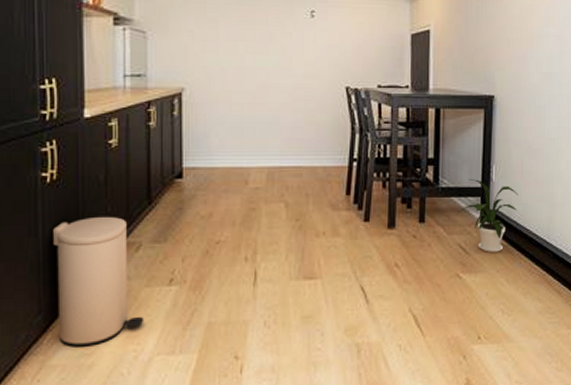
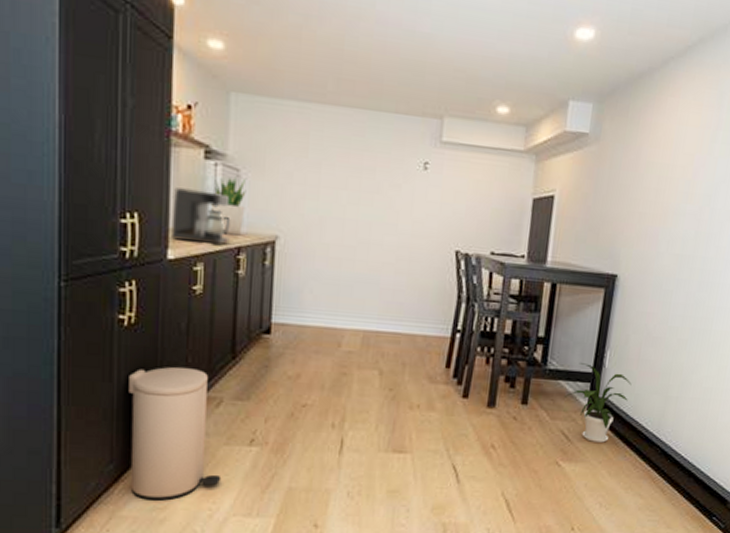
coffee maker: none [86,53,140,101] -> present [171,187,231,246]
planter: none [122,38,153,91] -> present [211,177,247,236]

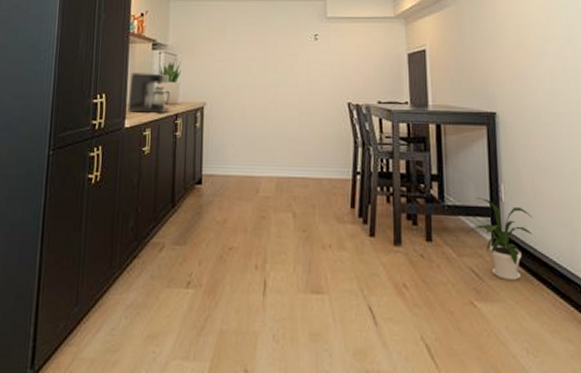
pedal bin: present [129,366,222,501] -> none [90,216,164,343]

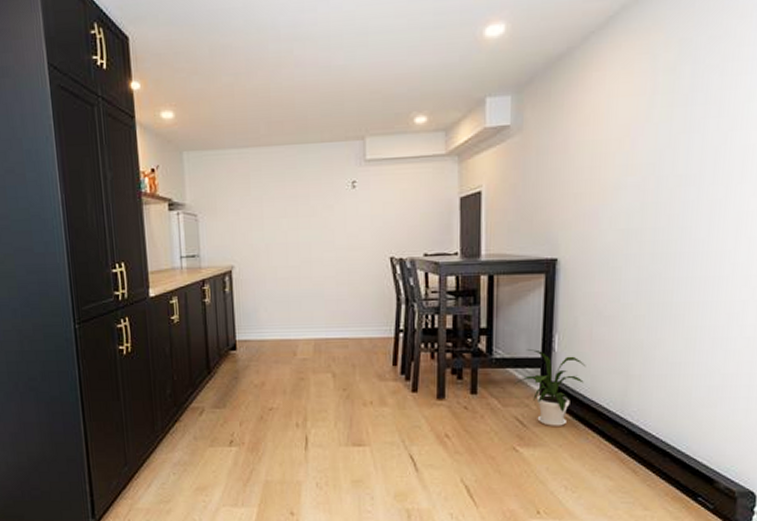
coffee maker: present [128,73,171,114] -> none [148,237,196,281]
planter: present [157,60,182,105] -> none [178,221,205,271]

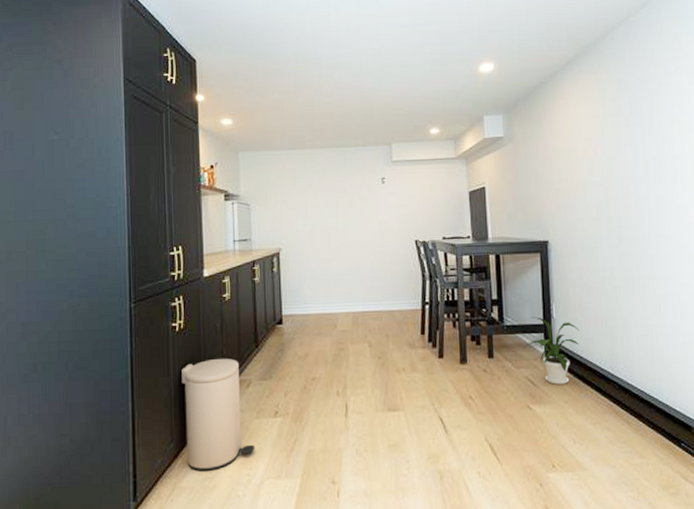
pedal bin: none [131,384,210,495] -> present [181,358,255,471]

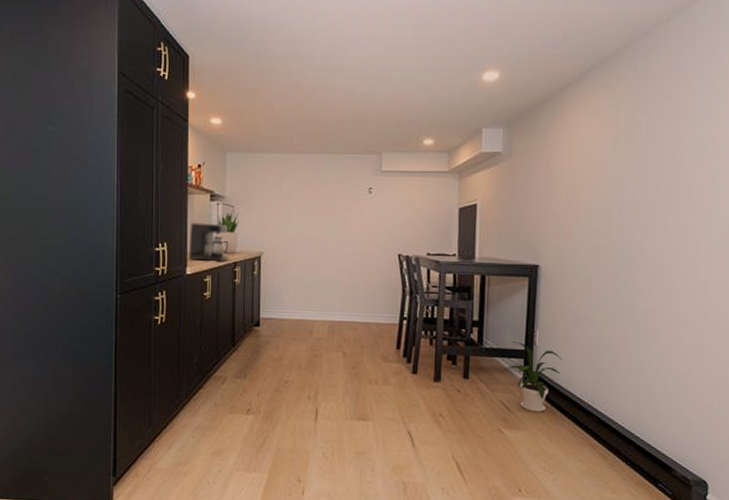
pedal bin: present [181,358,255,471] -> none [161,353,227,457]
coffee maker: none [204,223,247,262] -> present [188,223,229,262]
planter: none [232,210,256,253] -> present [216,211,240,254]

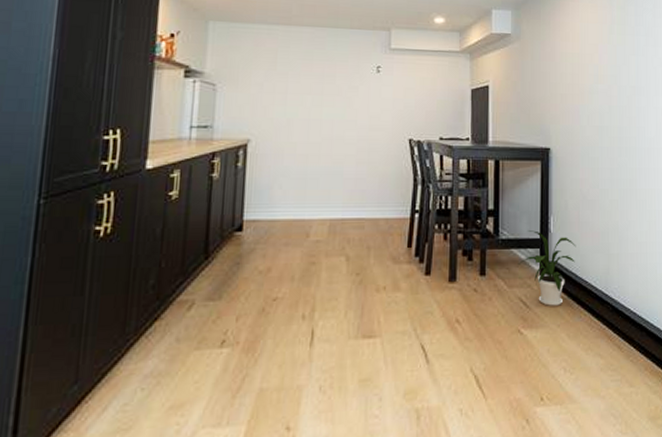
coffee maker: present [188,223,229,262] -> none [150,104,207,153]
planter: present [216,211,240,254] -> none [189,91,222,142]

